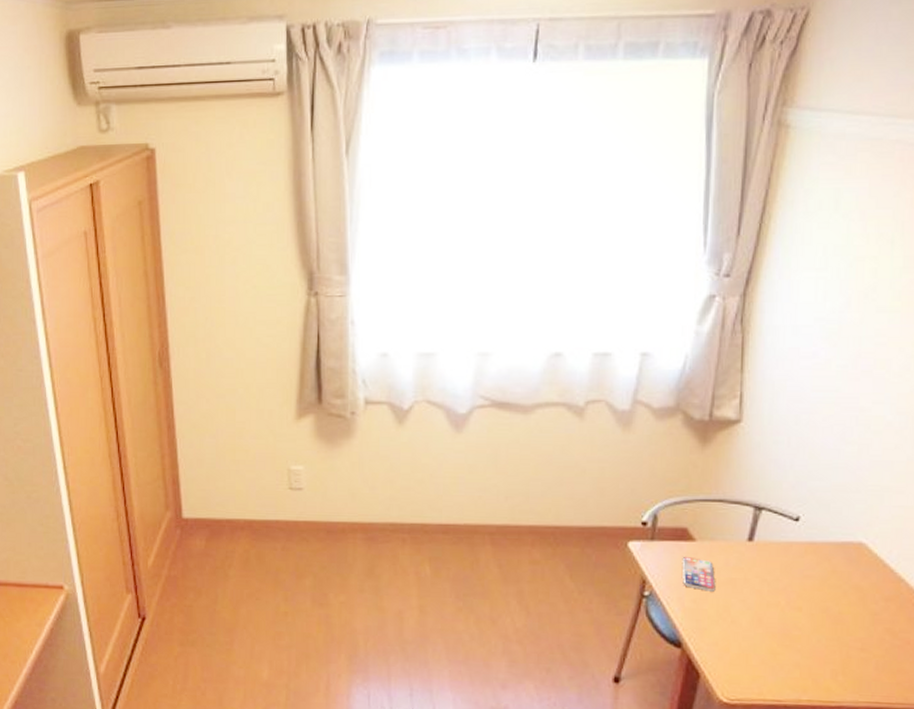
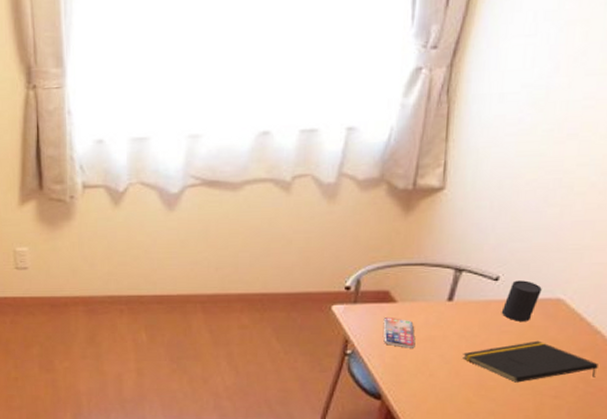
notepad: none [765,587,904,633] -> present [463,340,598,383]
cup: none [803,521,843,566] -> present [501,280,542,321]

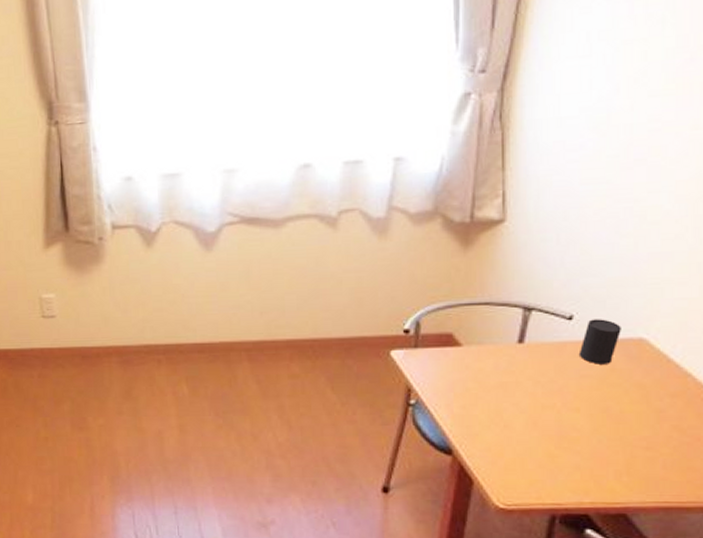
smartphone: present [383,316,416,348] -> none [448,362,486,397]
notepad: present [463,340,598,383] -> none [540,385,692,433]

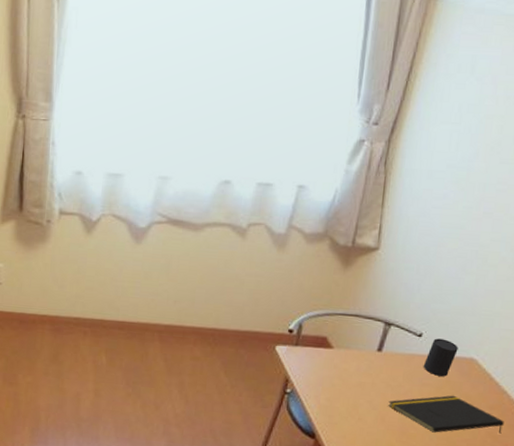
notepad: none [540,385,692,433] -> present [388,395,504,434]

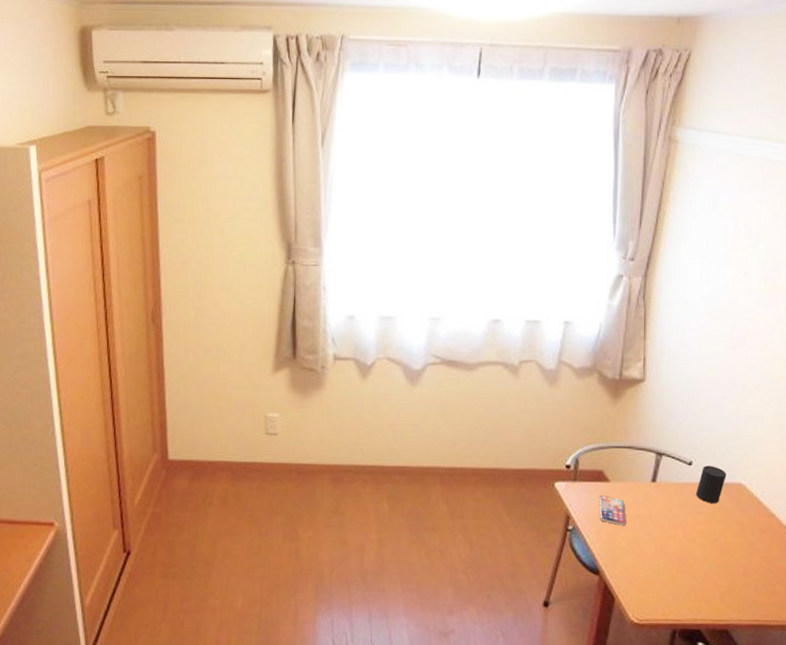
smartphone: none [320,360,348,393] -> present [599,495,627,526]
notepad: present [388,395,504,434] -> none [666,521,775,561]

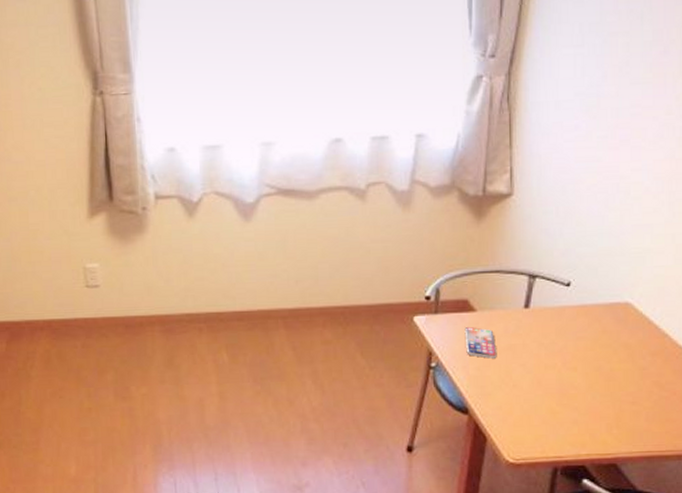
cup: present [695,466,726,503] -> none [575,285,611,327]

